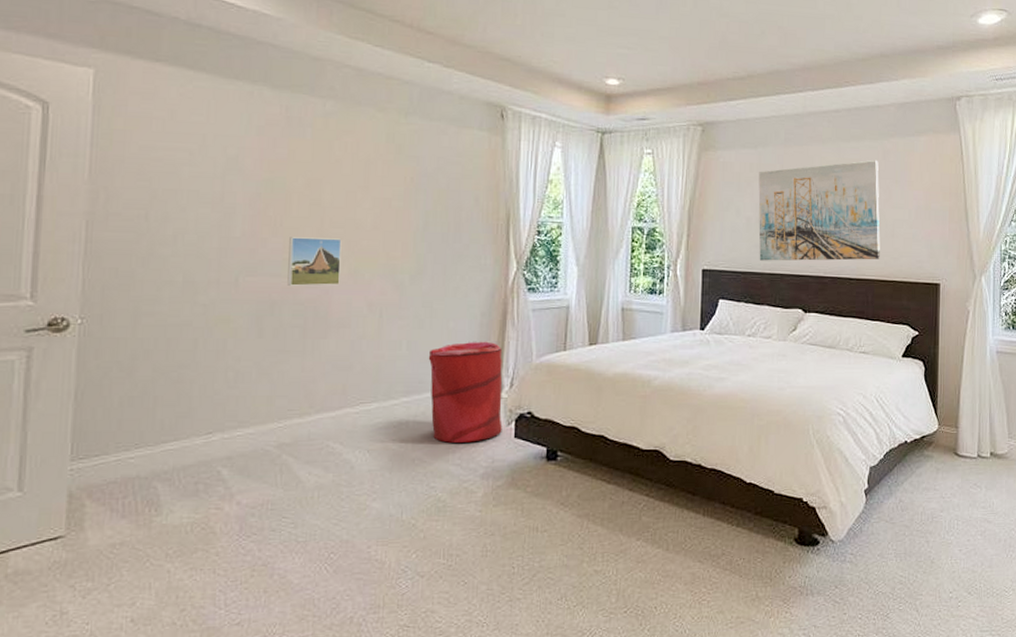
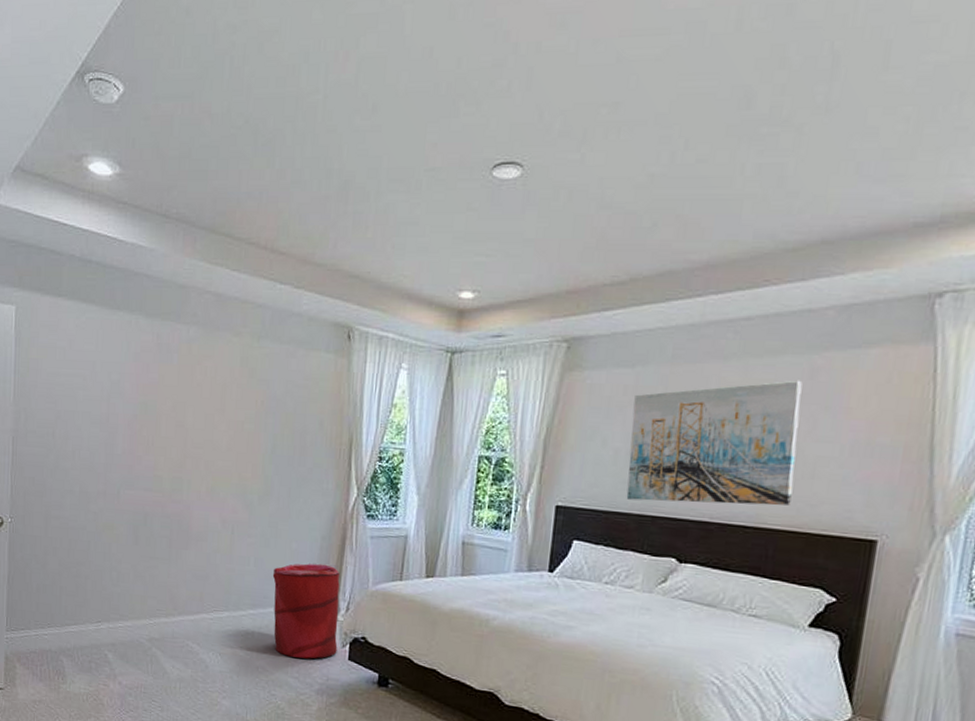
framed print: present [287,237,342,286] -> none [157,455,201,502]

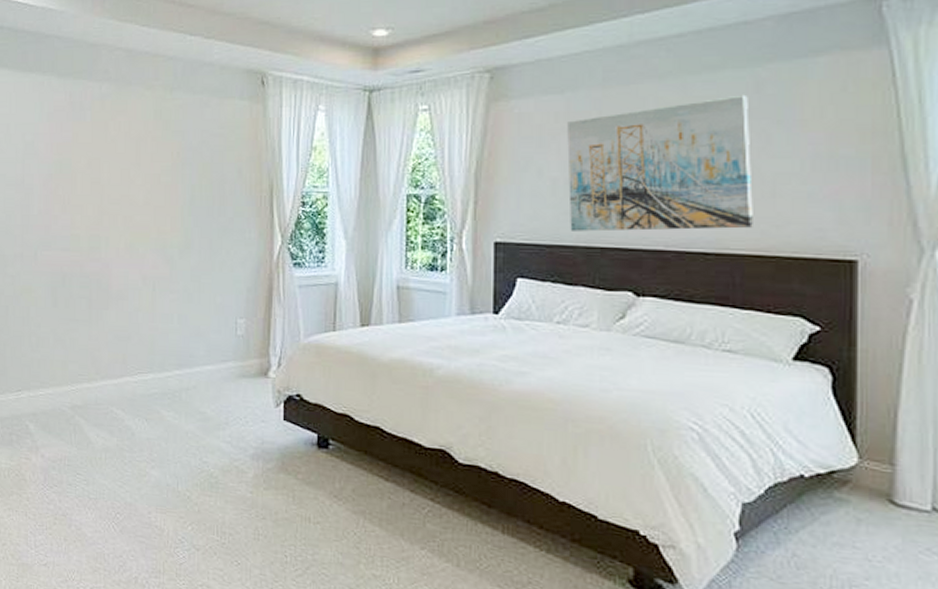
laundry hamper: present [272,563,341,659] -> none [198,317,271,421]

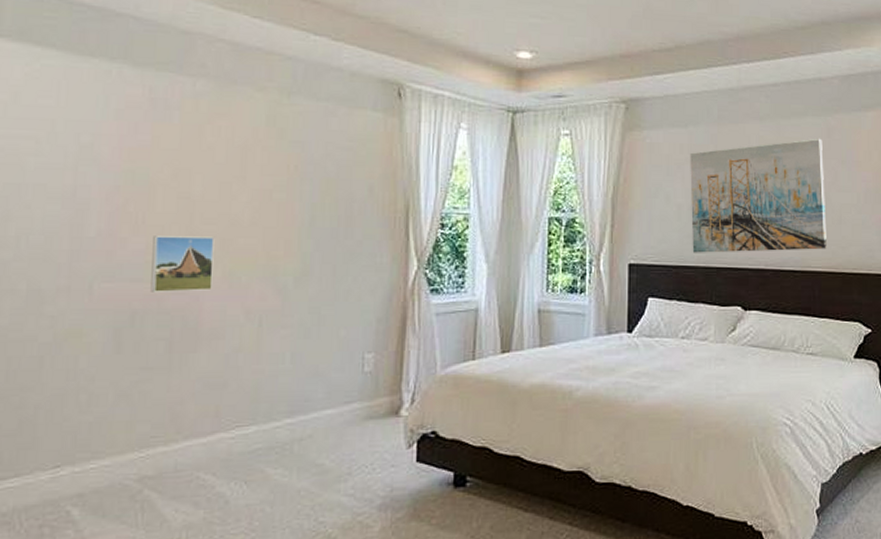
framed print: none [75,214,119,260] -> present [150,236,215,292]

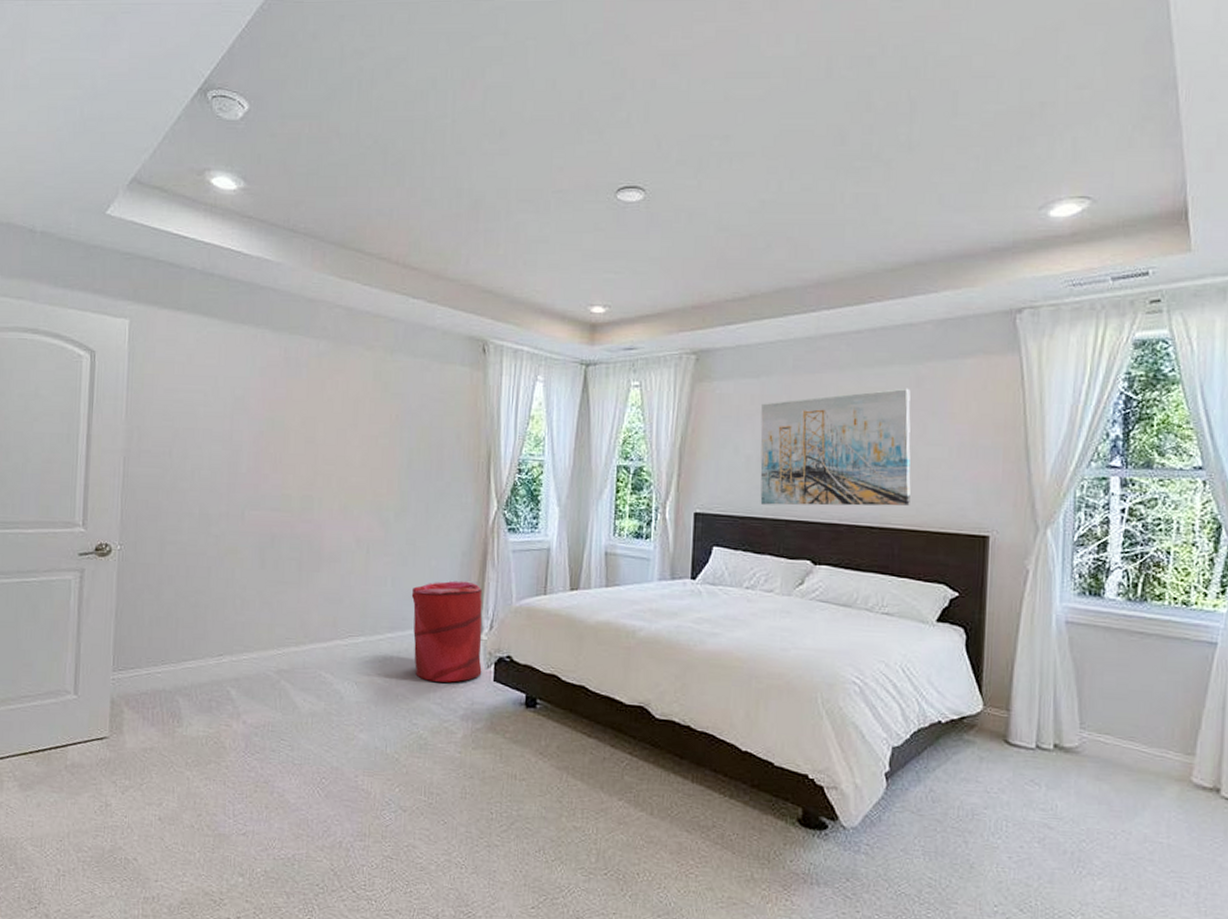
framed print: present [150,236,215,292] -> none [286,473,333,521]
laundry hamper: none [315,351,403,470] -> present [411,580,483,683]

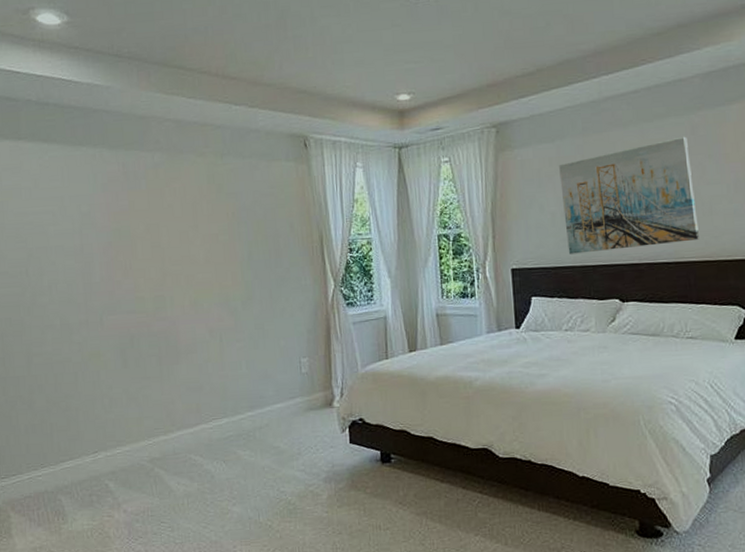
laundry hamper: present [411,580,483,683] -> none [265,355,338,451]

